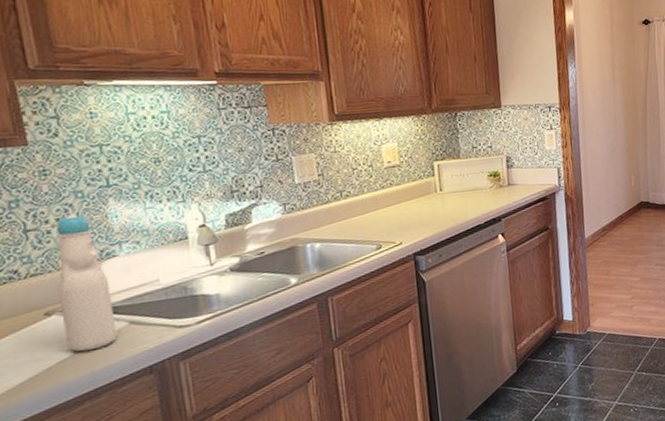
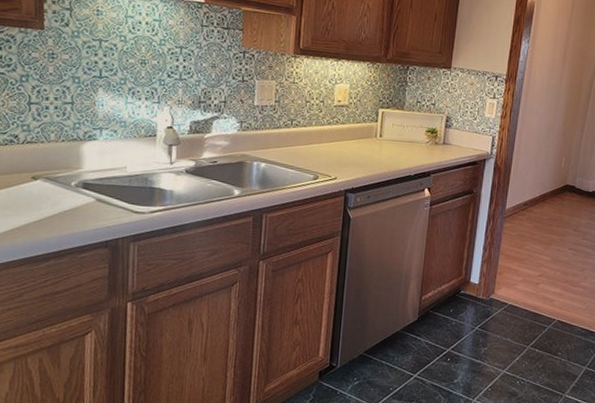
bottle: present [56,213,117,352] -> none [44,95,87,217]

